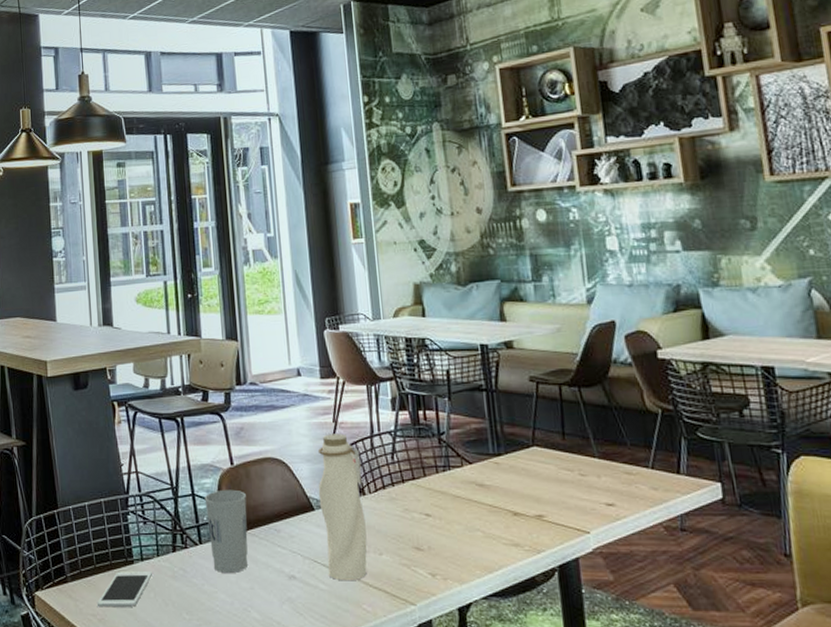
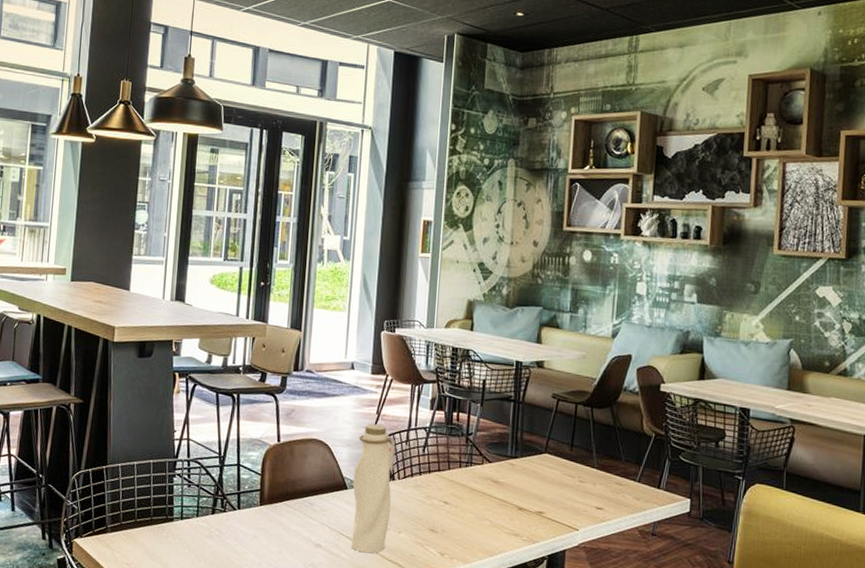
cell phone: present [98,571,153,608] -> none [133,527,191,560]
cup: present [204,489,248,573] -> none [247,463,287,538]

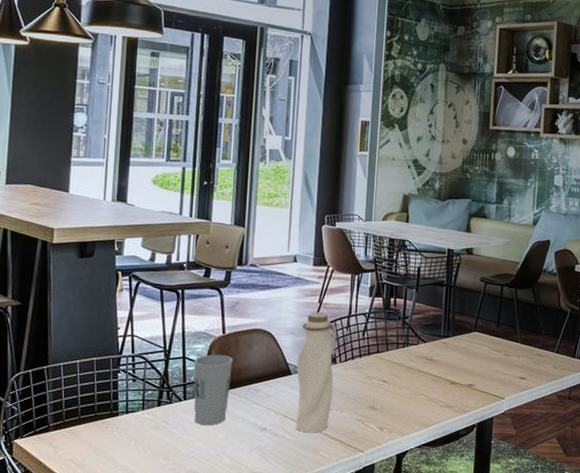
cup: none [247,463,287,538] -> present [194,354,233,425]

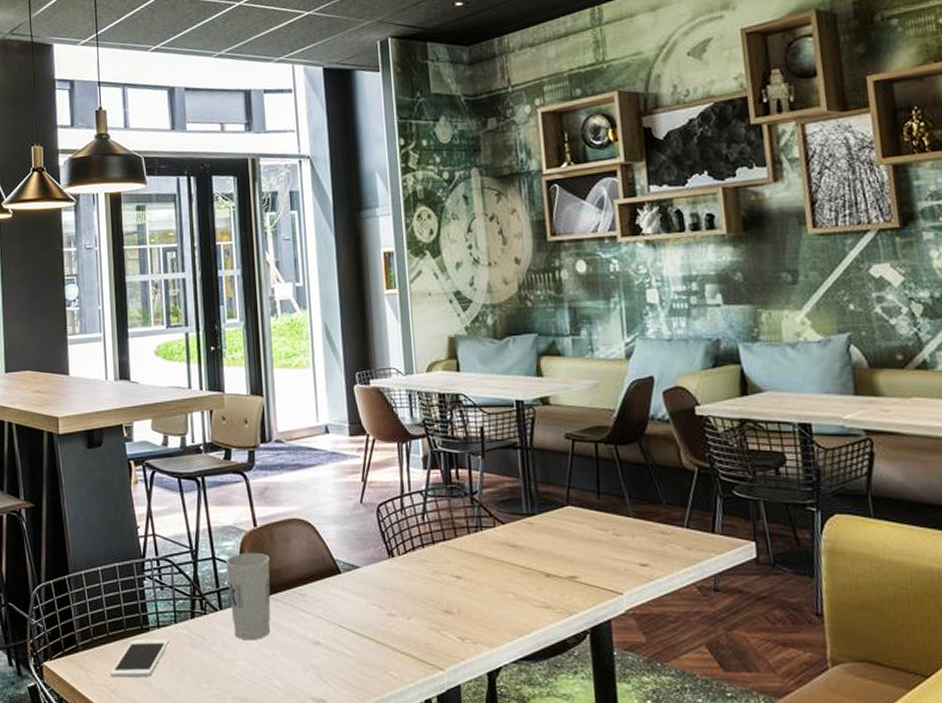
cell phone: none [77,422,136,454] -> present [110,639,170,678]
water bottle: present [295,312,337,433] -> none [345,493,395,647]

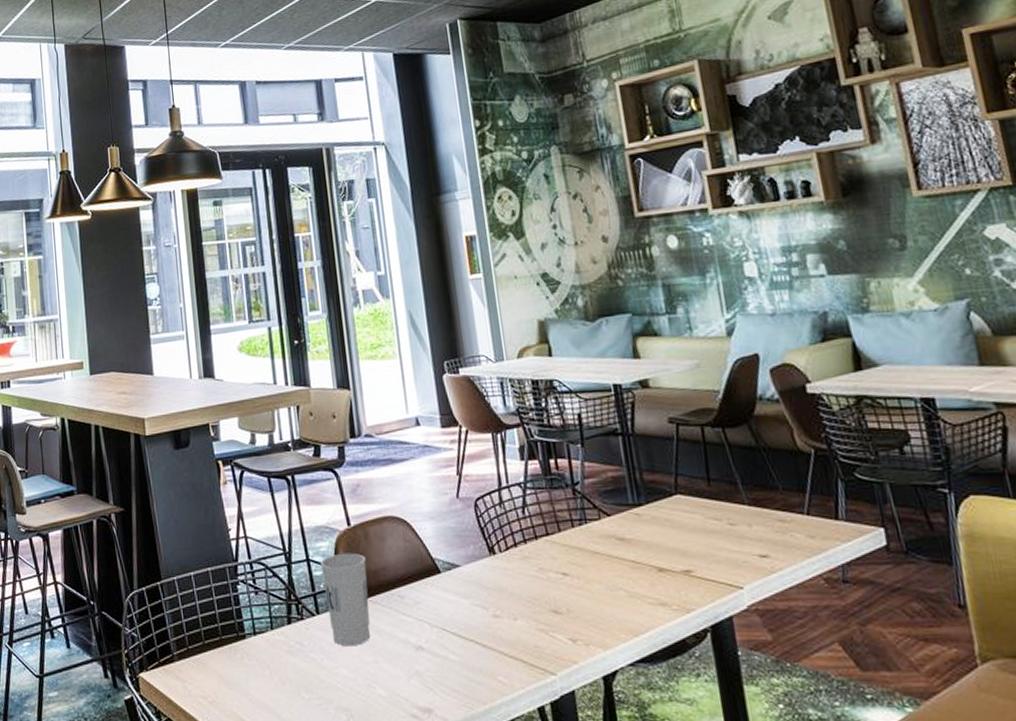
cell phone: present [110,639,170,678] -> none [208,647,268,688]

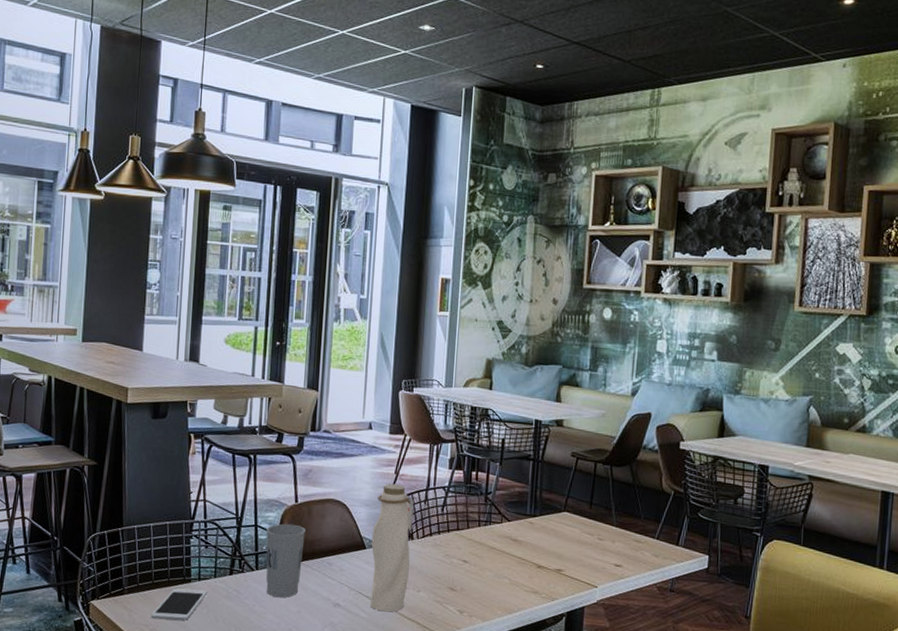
cell phone: none [208,647,268,688] -> present [151,588,208,621]
water bottle: none [441,487,501,651] -> present [369,483,414,612]

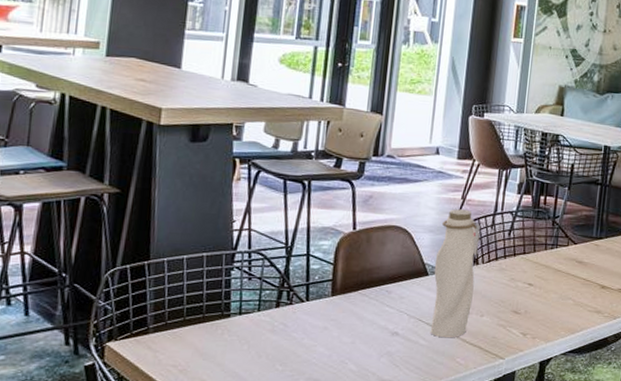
cell phone: present [151,588,208,621] -> none [181,324,250,359]
cup: present [266,523,305,597] -> none [317,252,363,328]

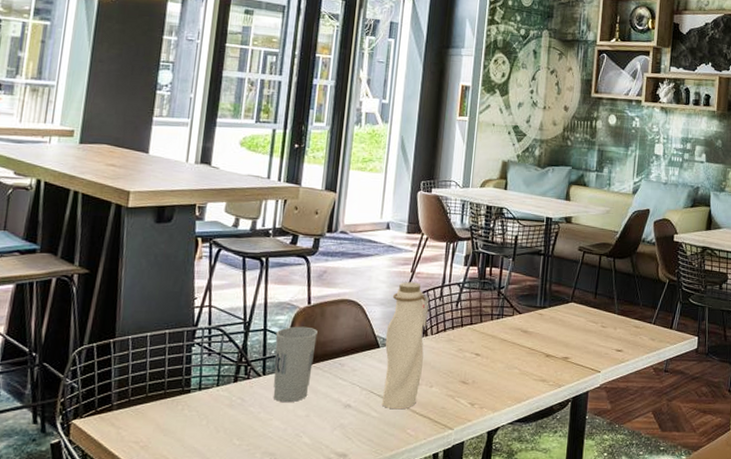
cup: none [317,252,363,328] -> present [273,326,318,402]

